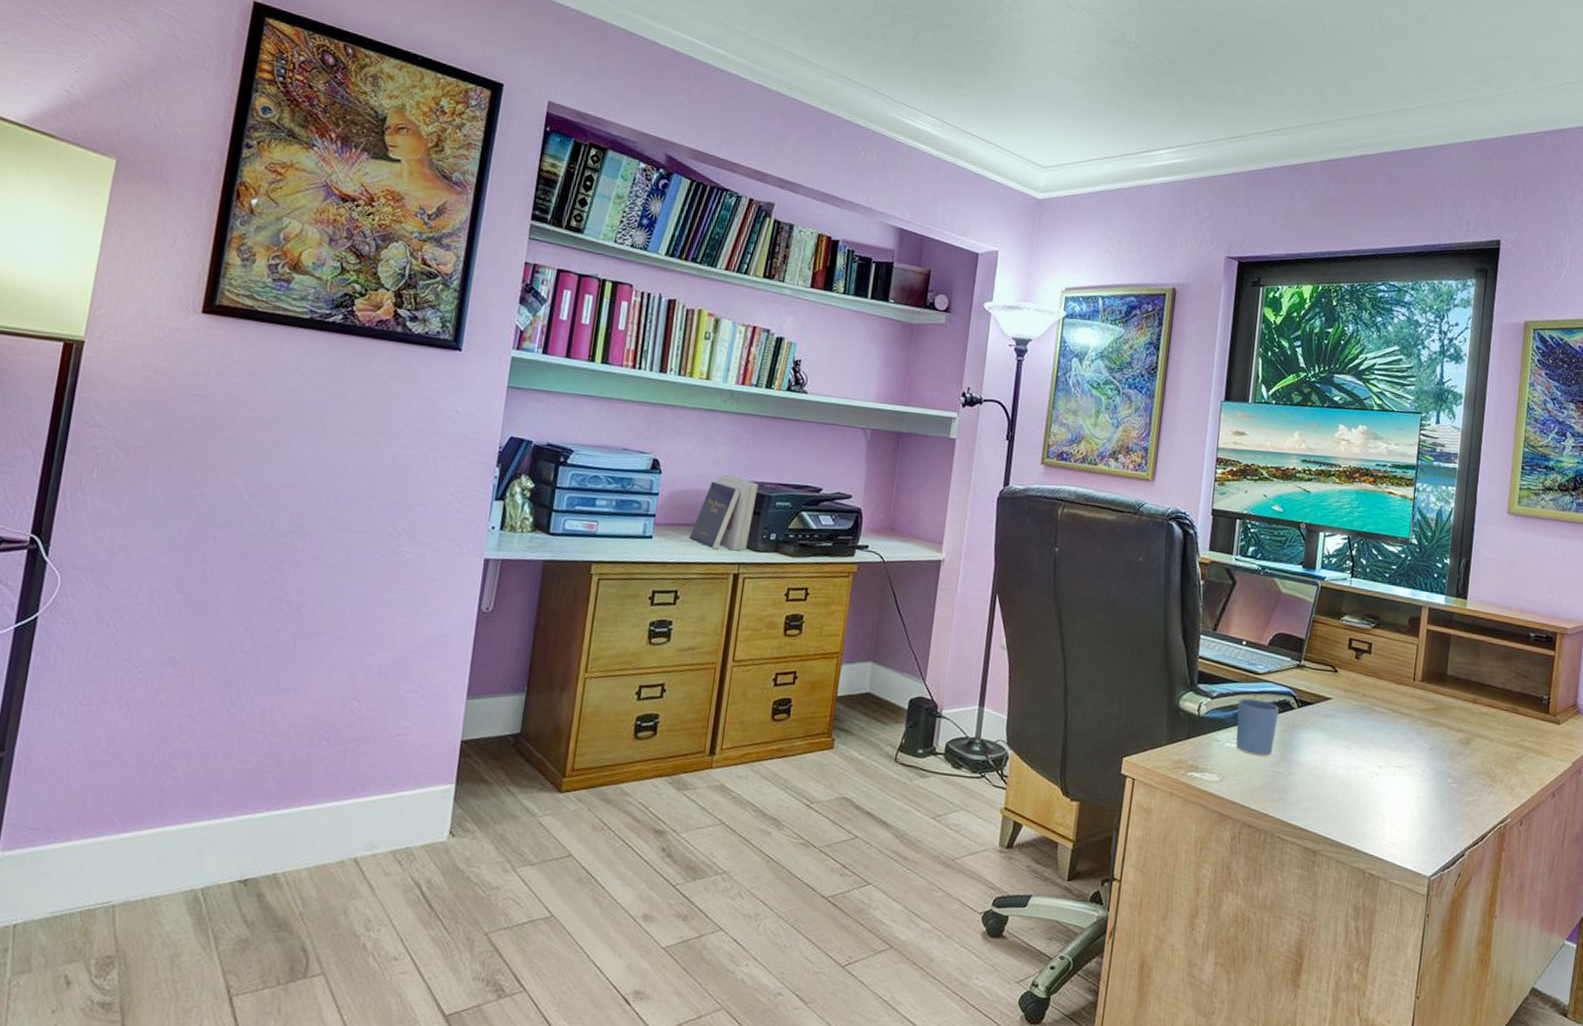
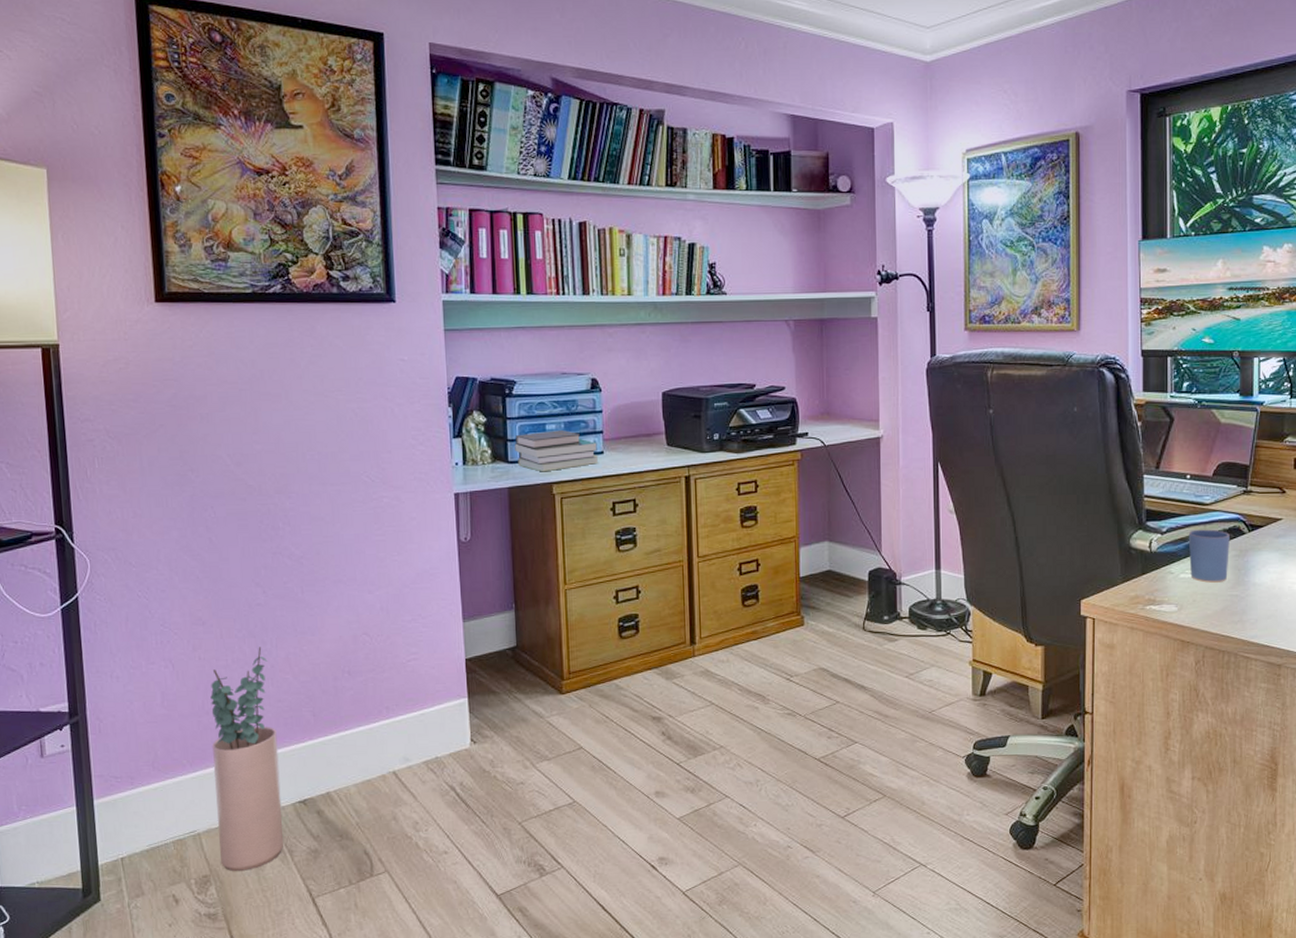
vase: none [131,699,239,955] -> present [210,647,284,871]
books: none [558,506,647,550] -> present [514,430,599,472]
books: present [689,474,759,551] -> none [638,384,695,456]

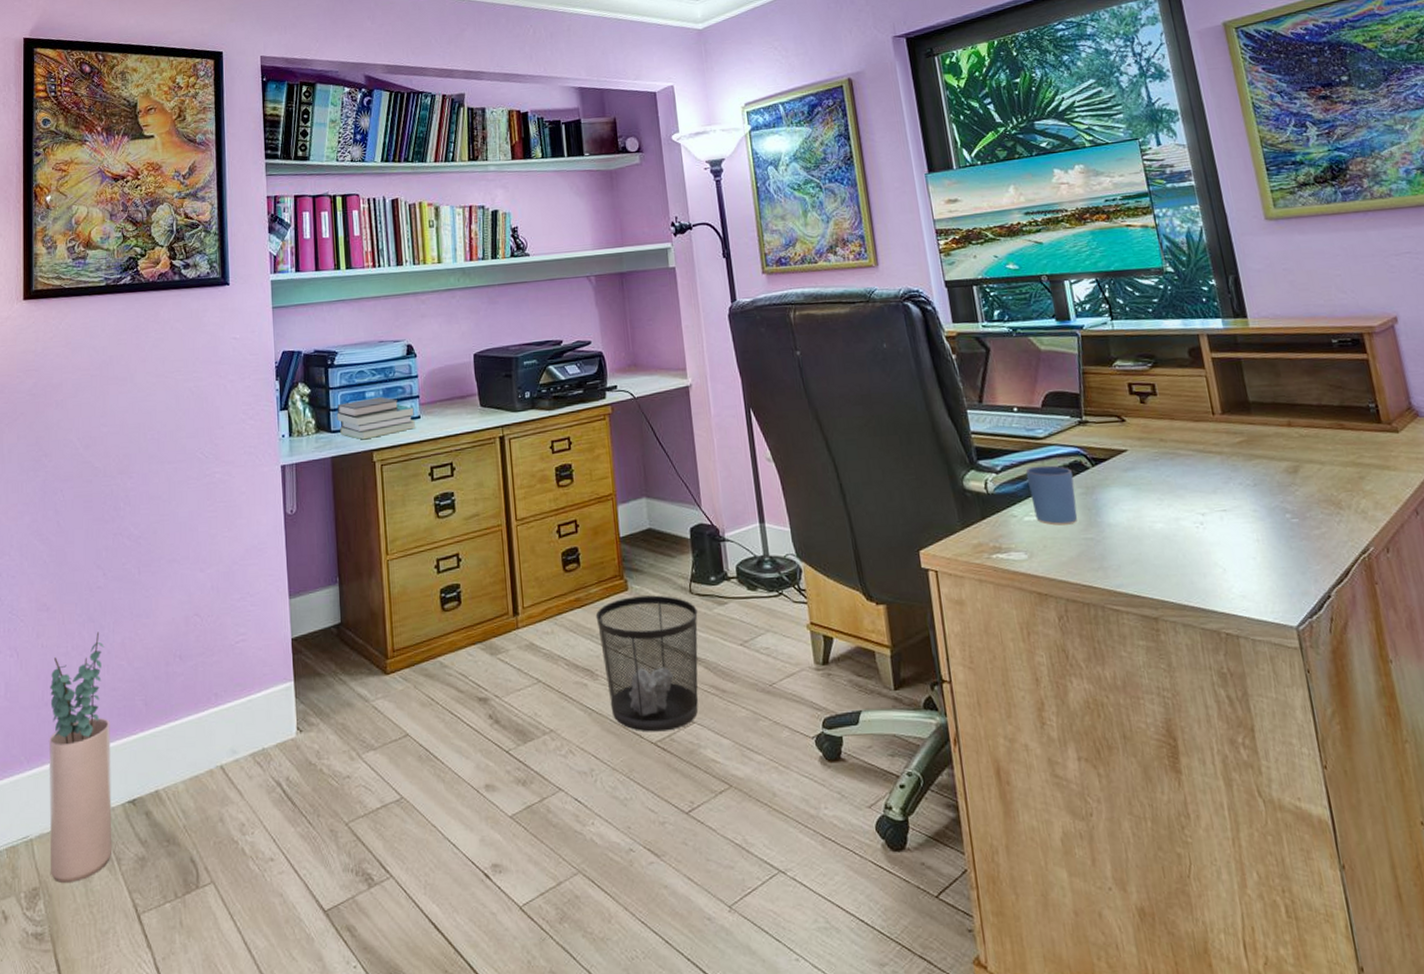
waste bin: none [771,631,869,750] -> present [595,595,699,732]

